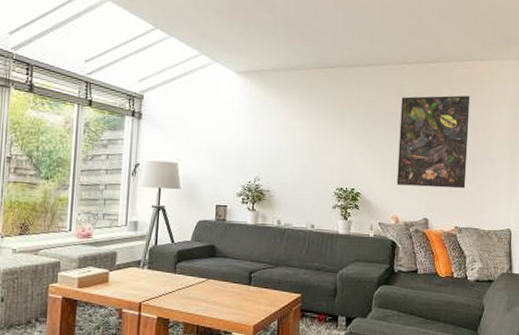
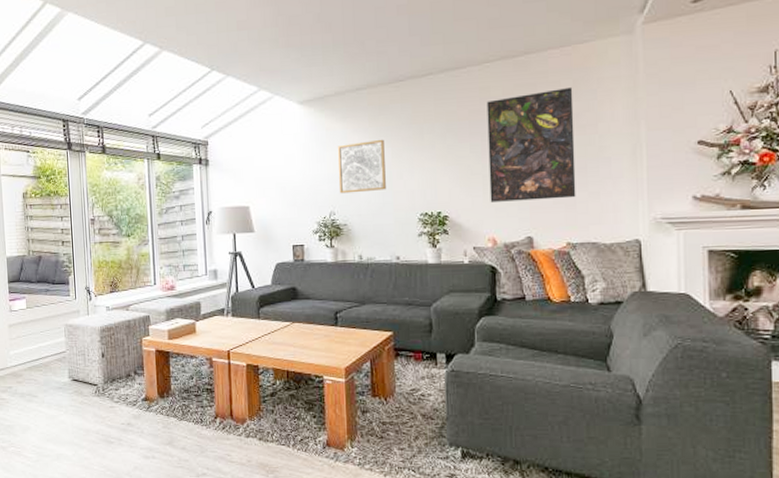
wall art: none [265,116,311,163] -> present [337,139,386,194]

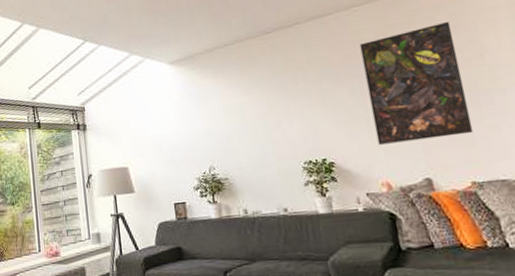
wall art: present [337,139,386,194] -> none [210,90,265,148]

